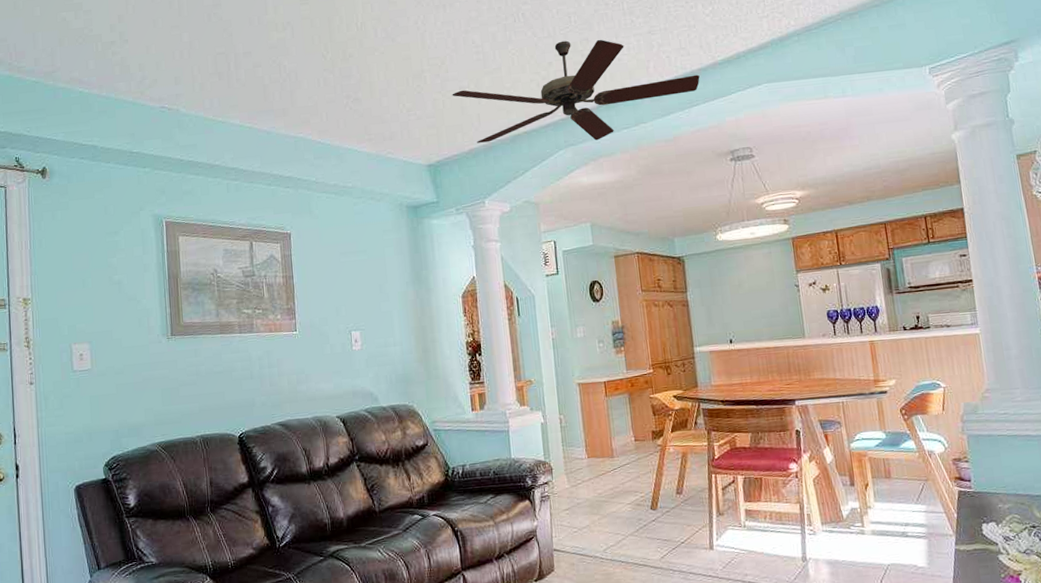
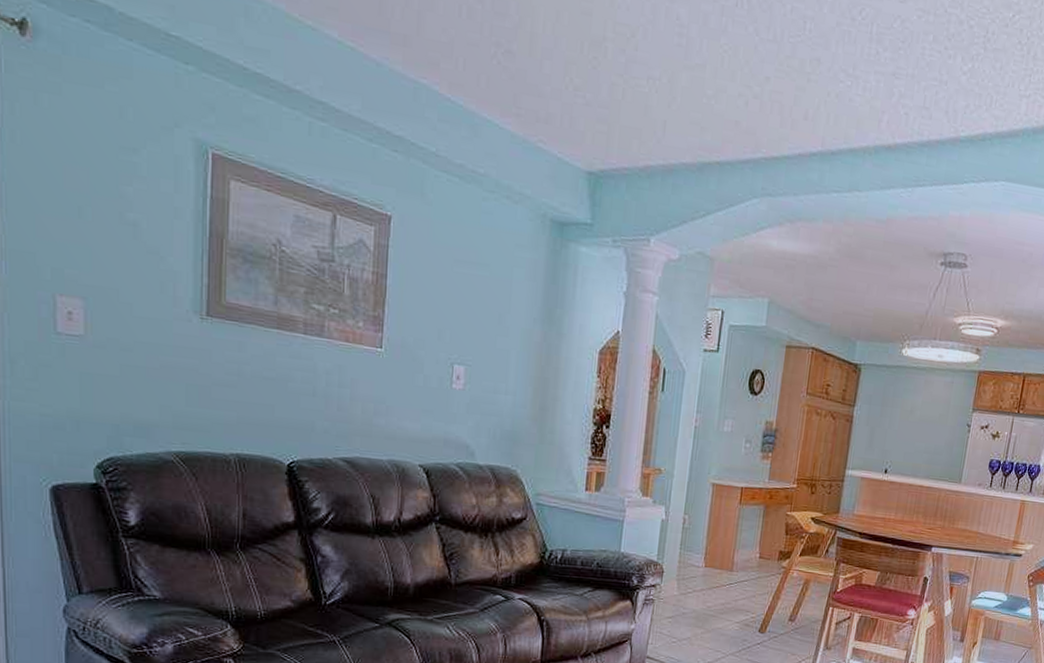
ceiling fan: present [452,39,700,143] -> none [636,52,935,198]

